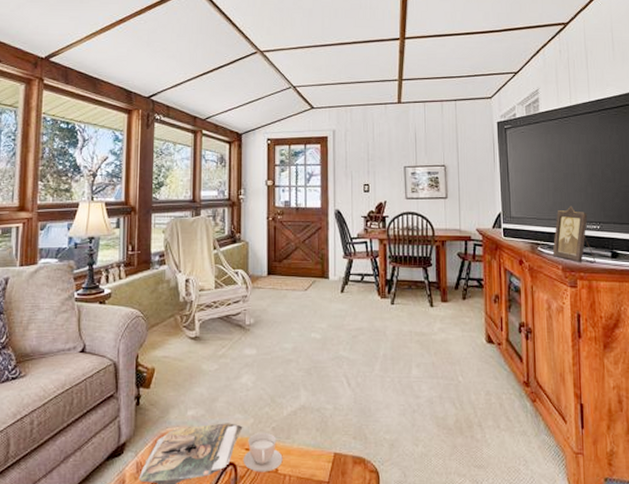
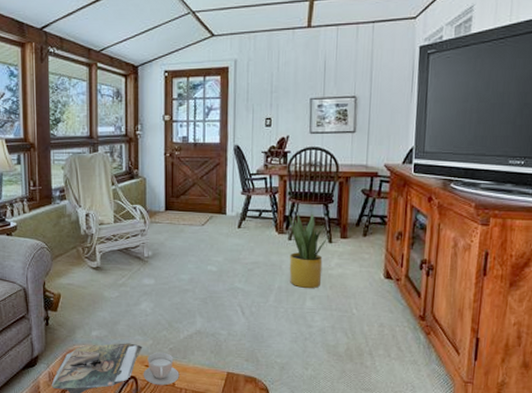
planter: none [390,275,430,355] -> present [289,212,329,288]
photo frame: present [552,206,596,264] -> none [466,139,515,201]

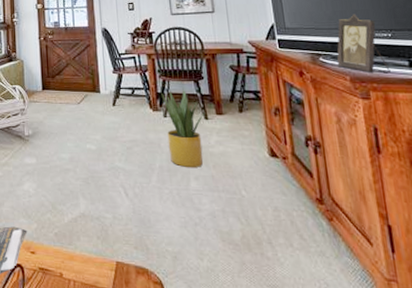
teacup: present [143,352,179,386] -> none [29,237,67,276]
photo frame: none [466,139,515,201] -> present [337,14,391,74]

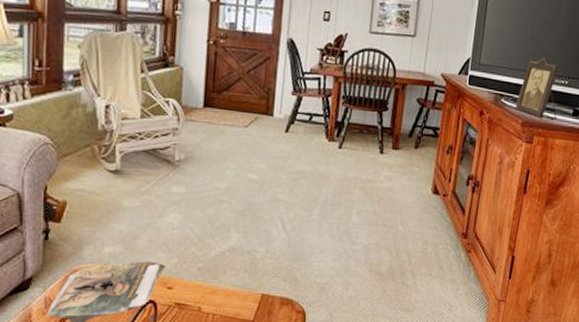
planter: present [161,89,204,167] -> none [336,119,381,202]

